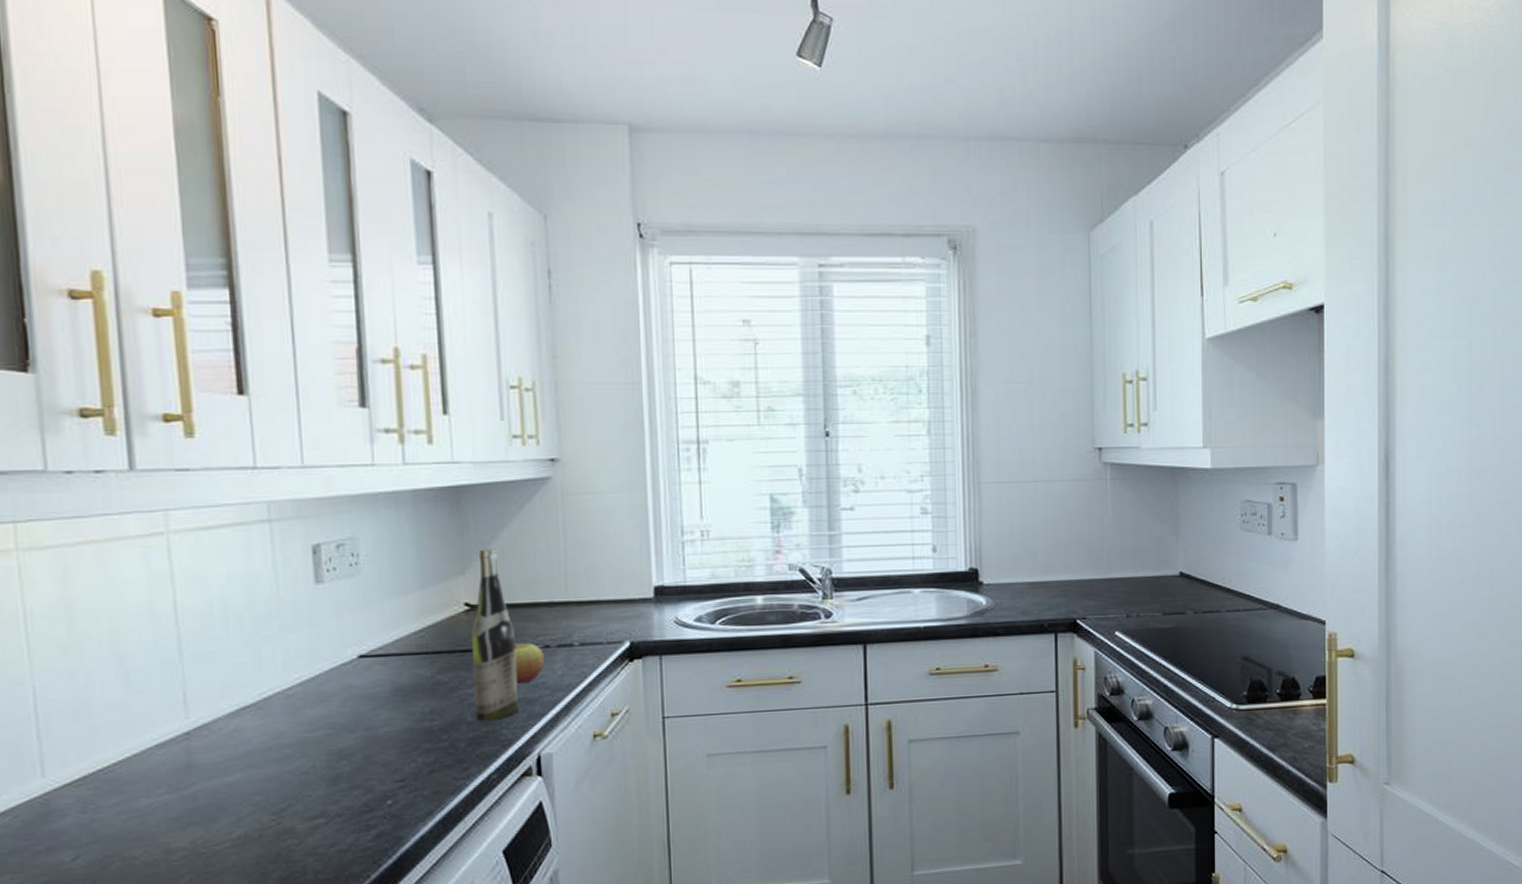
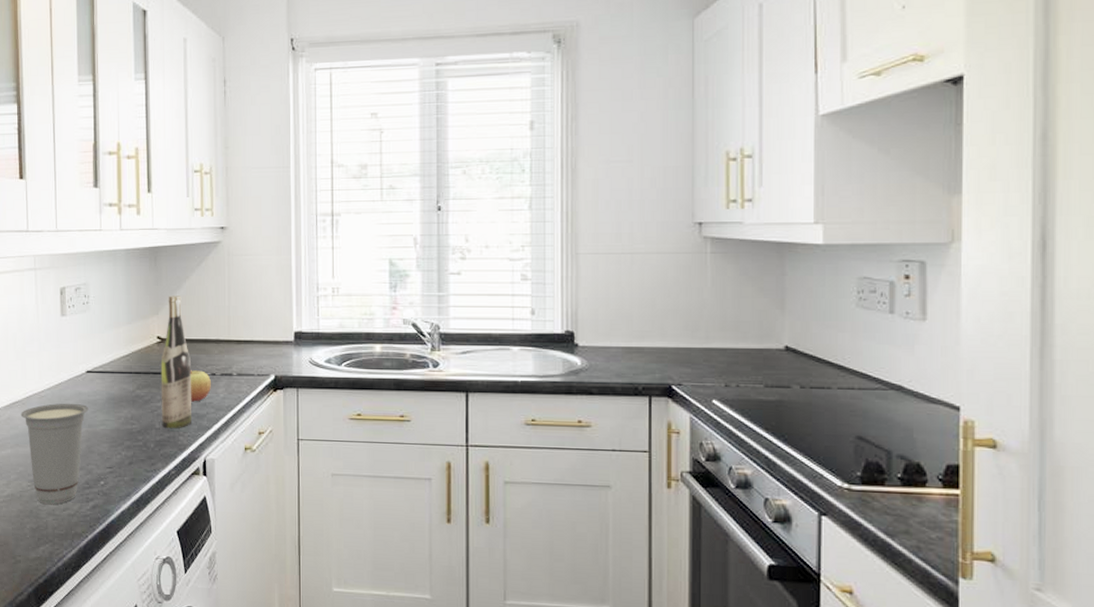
cup: none [254,700,365,843] -> present [20,403,89,505]

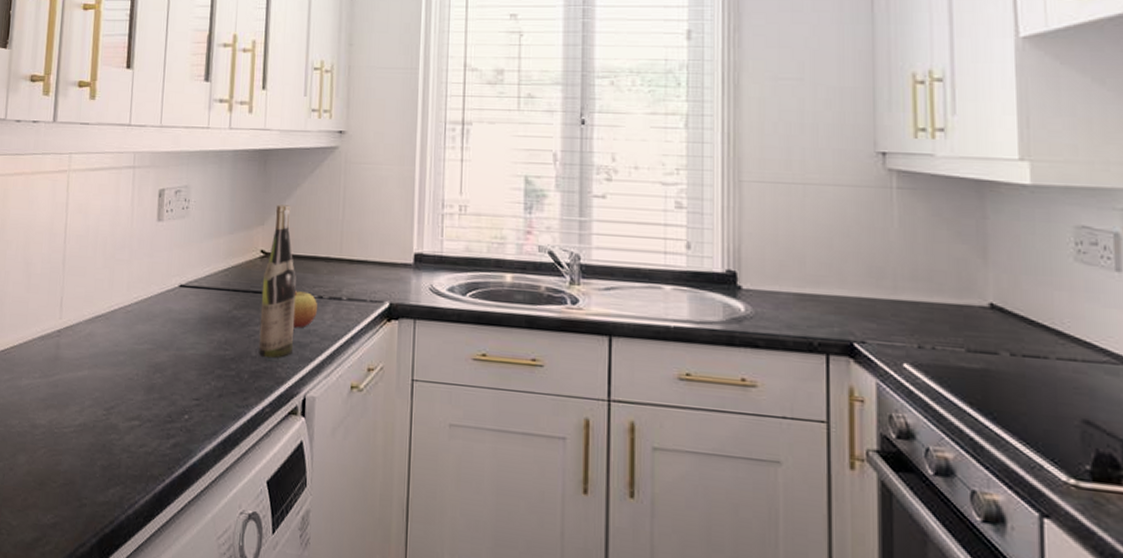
cup: present [20,403,89,505] -> none [102,320,179,440]

